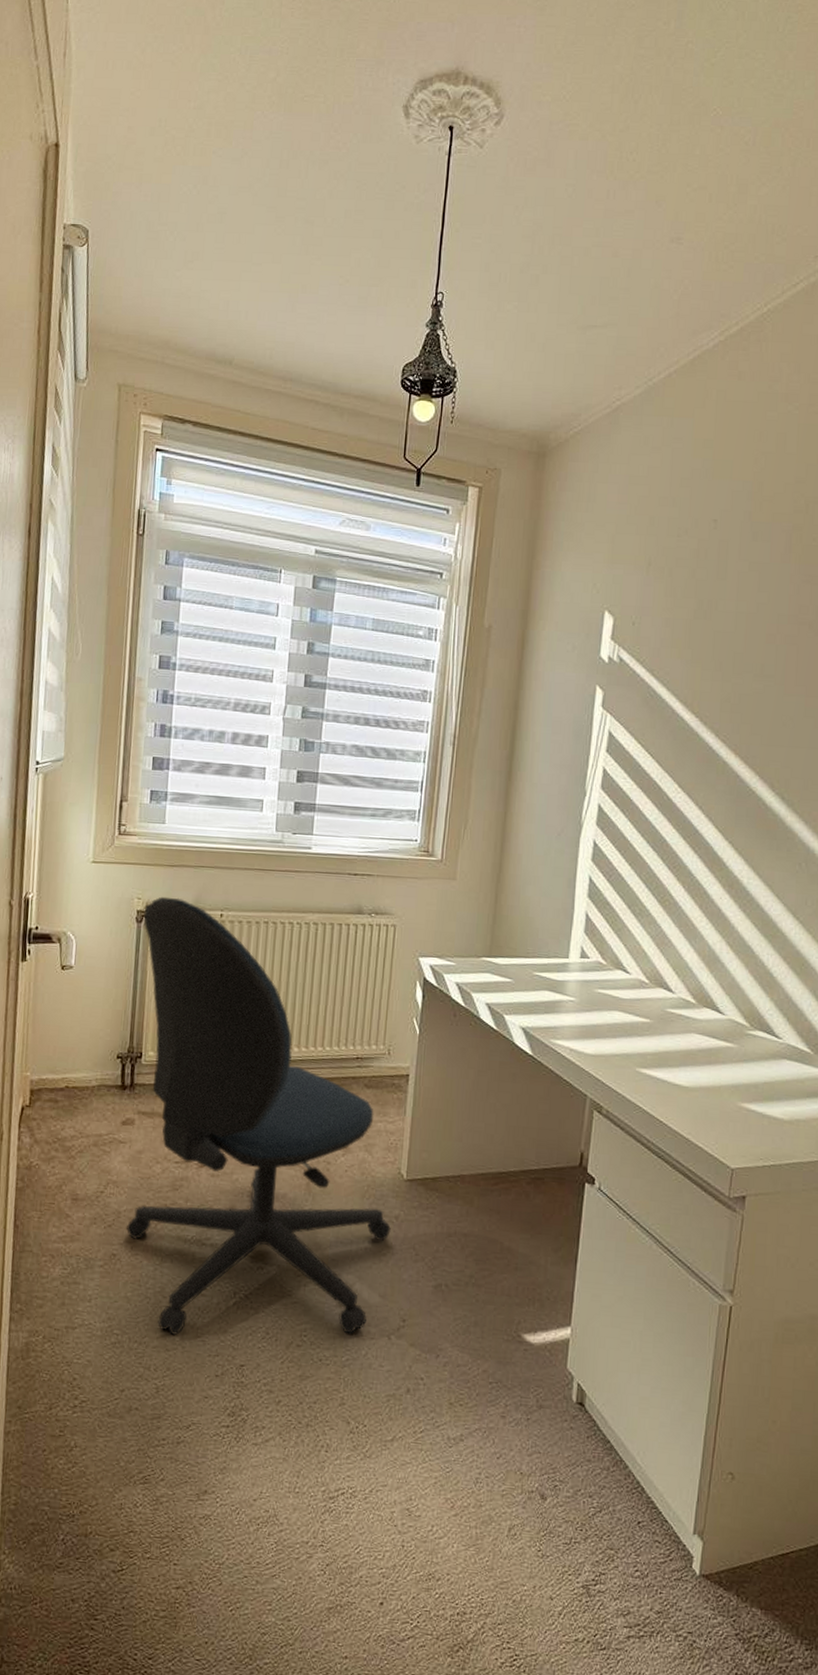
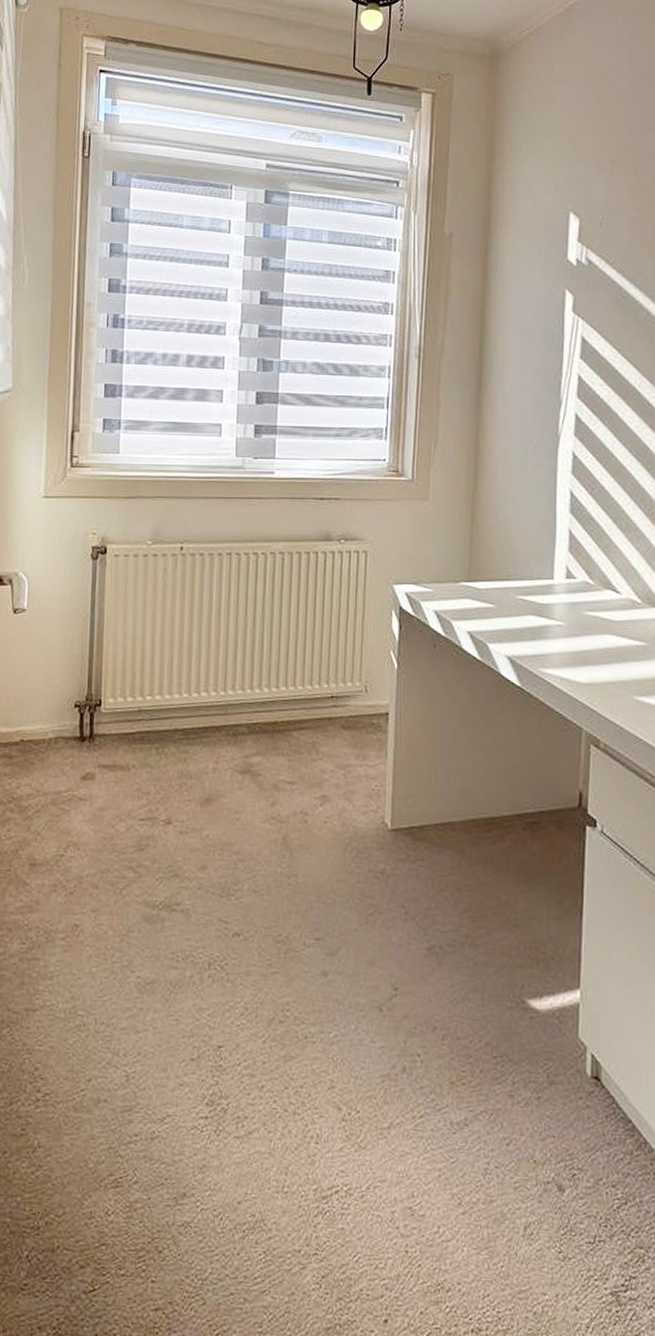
office chair: present [127,896,391,1335] -> none [89,530,377,1014]

